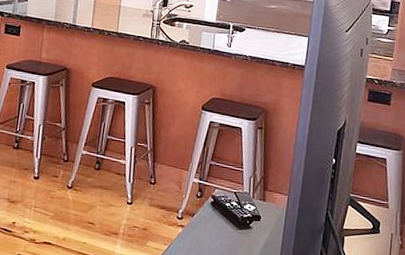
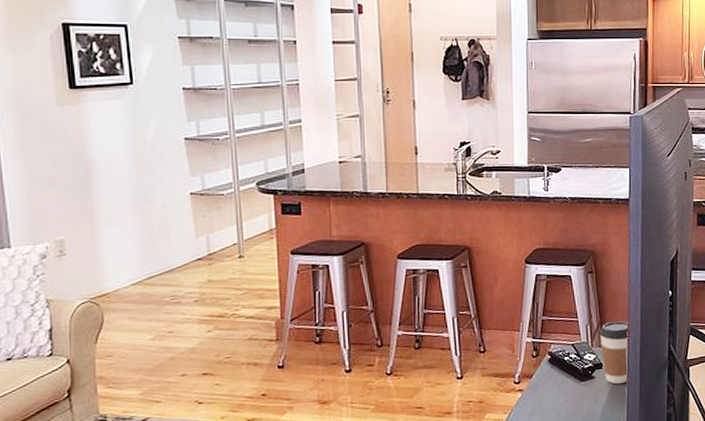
coffee cup: none [261,178,292,240] -> present [599,321,630,385]

